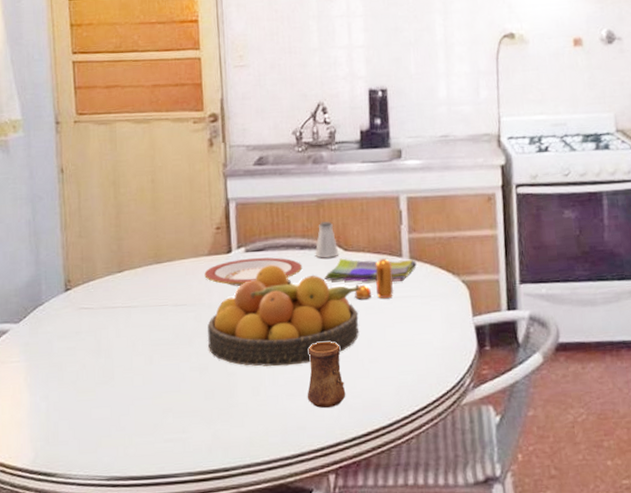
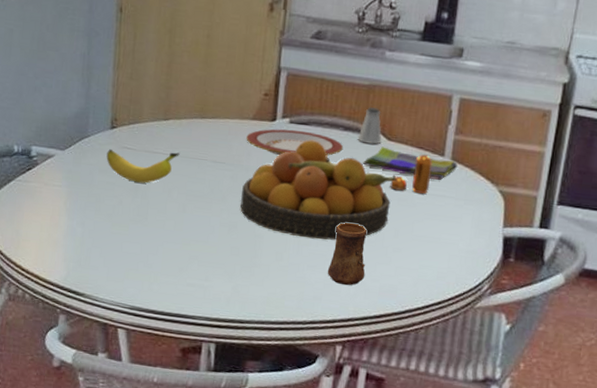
banana: none [64,303,139,342] -> present [106,149,180,183]

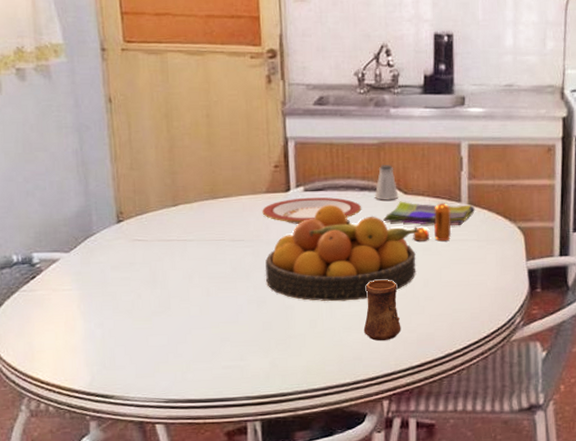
banana: present [106,149,180,183] -> none [116,237,195,274]

